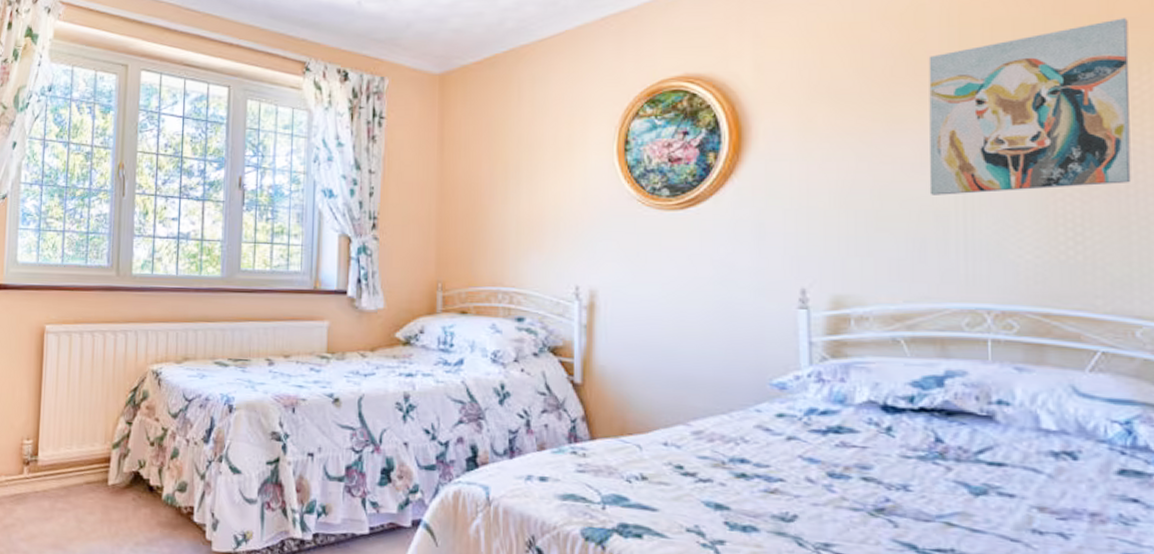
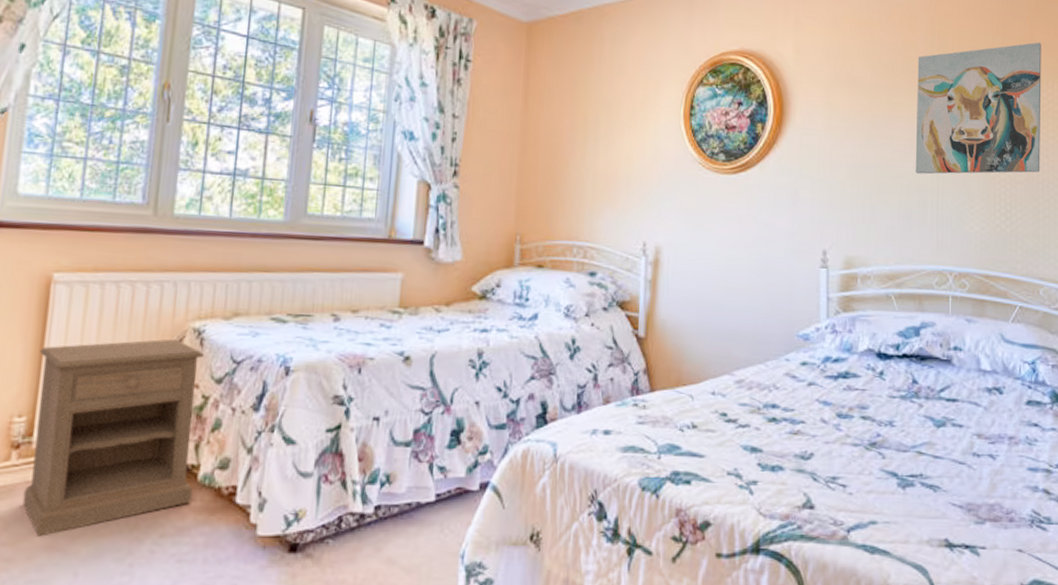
nightstand: none [33,379,162,536] -> present [22,338,204,537]

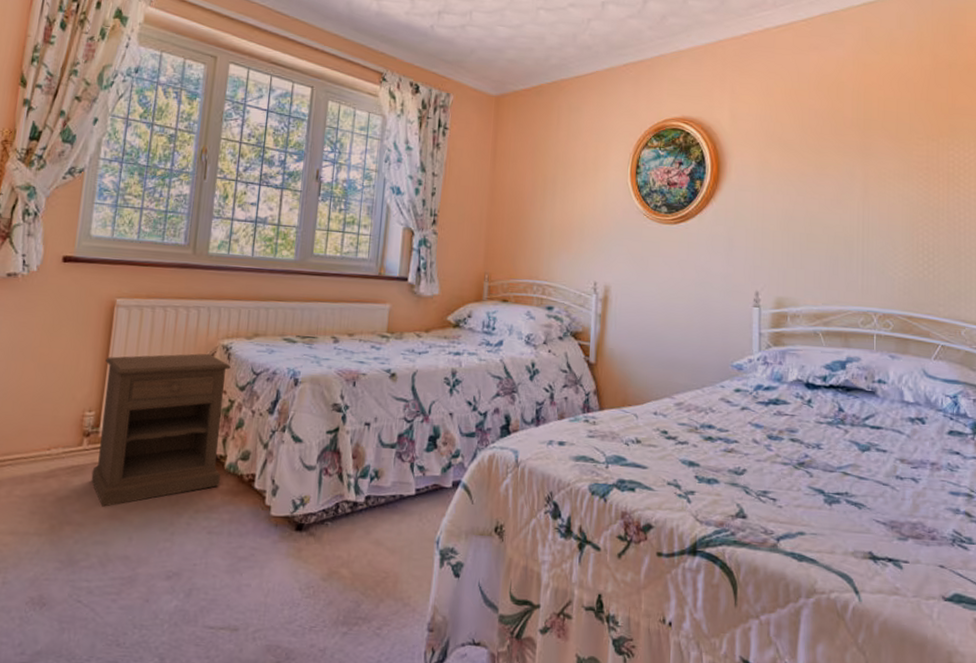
wall art: present [915,42,1041,174] -> none [841,107,963,226]

